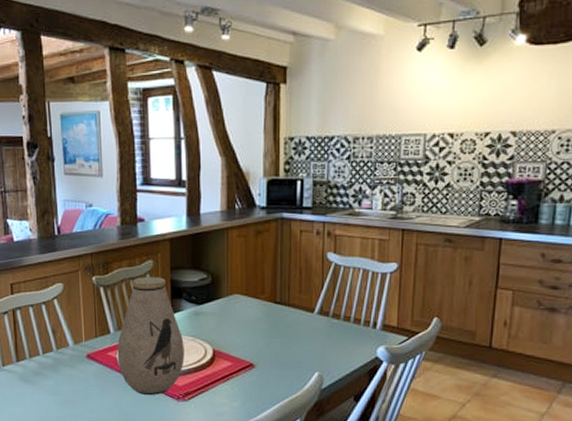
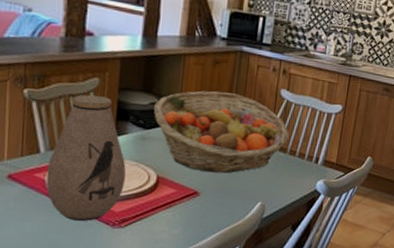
fruit basket: none [204,262,342,344] -> present [154,90,290,174]

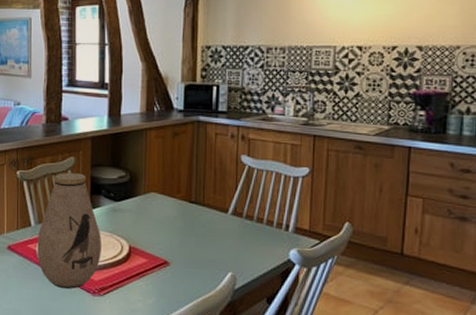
fruit basket: present [154,90,290,174] -> none [122,162,255,243]

